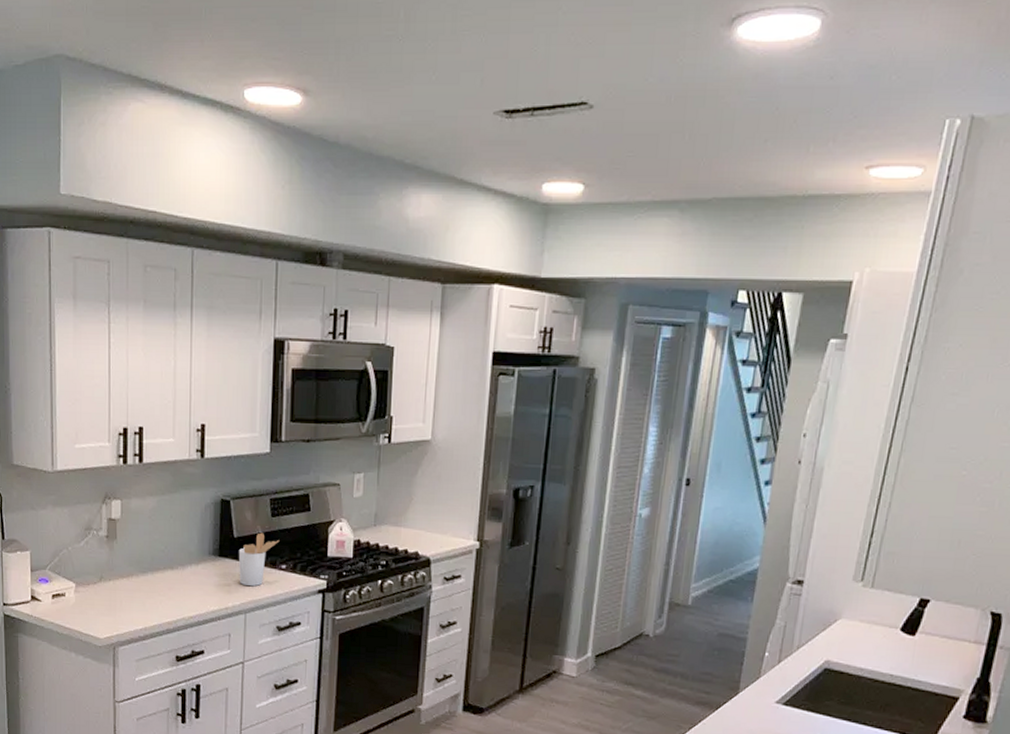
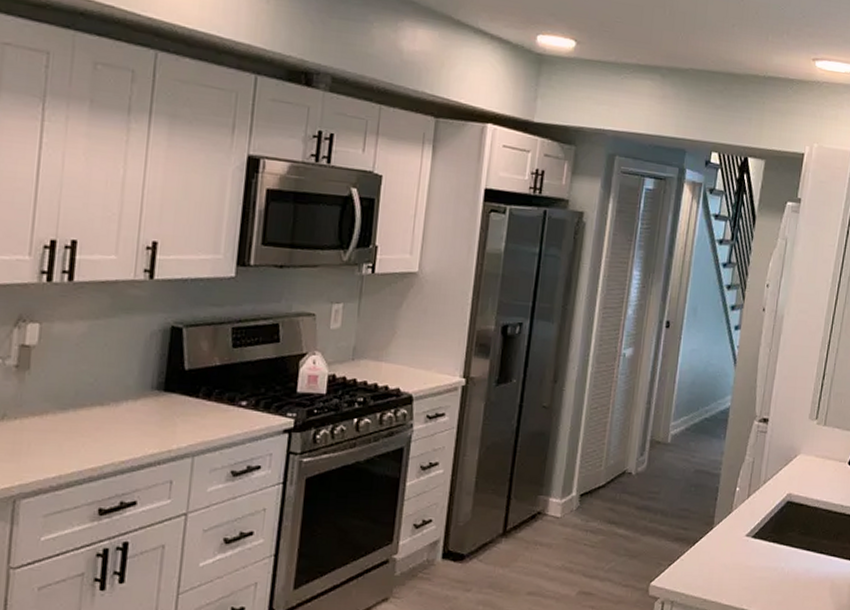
utensil holder: present [238,532,280,587] -> none [187,365,241,426]

